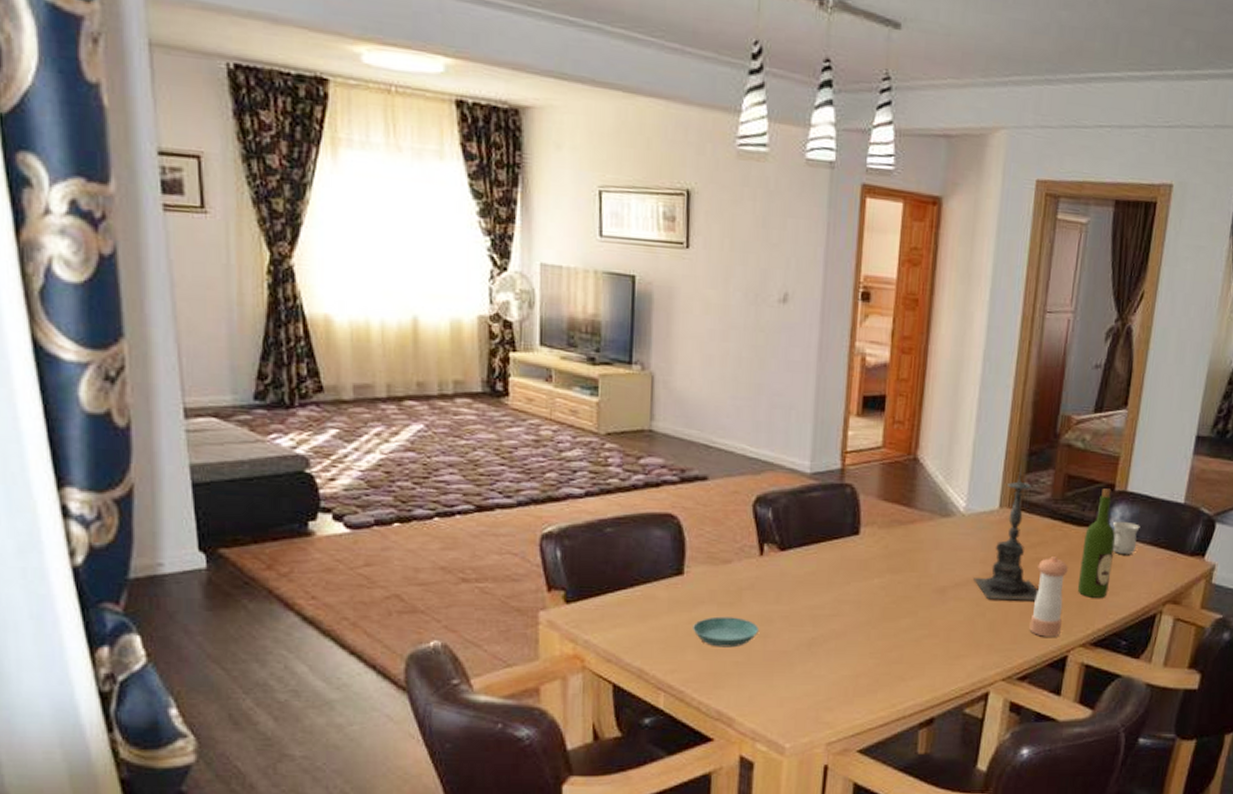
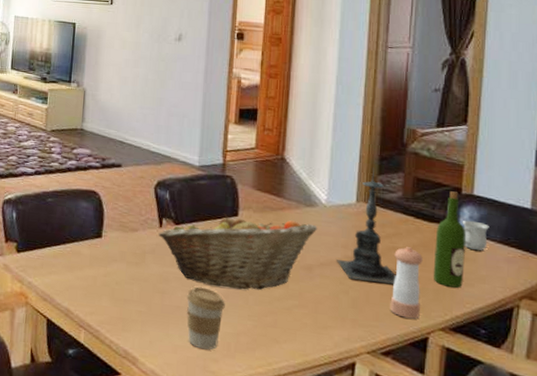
saucer: present [693,616,759,648] -> none [107,273,158,299]
fruit basket: none [759,532,954,623] -> present [159,213,318,290]
coffee cup: none [795,625,842,698] -> present [187,286,225,350]

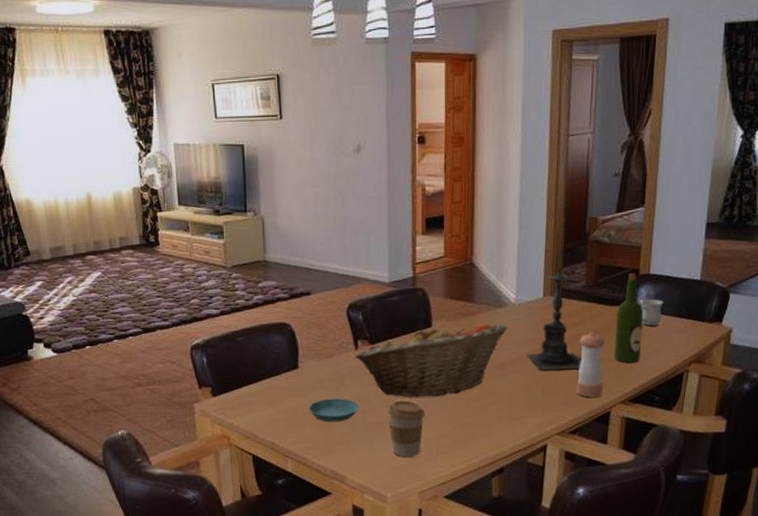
saucer: none [107,273,158,299] -> present [309,398,359,422]

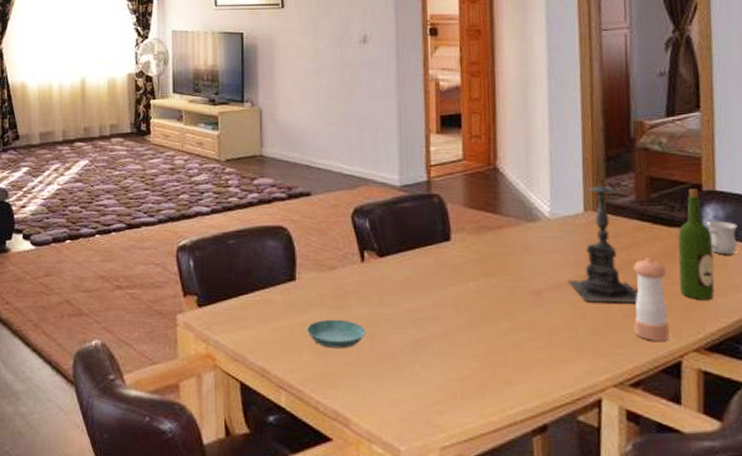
fruit basket: present [355,323,508,397] -> none [361,238,543,326]
coffee cup: present [388,400,425,457] -> none [400,327,446,401]

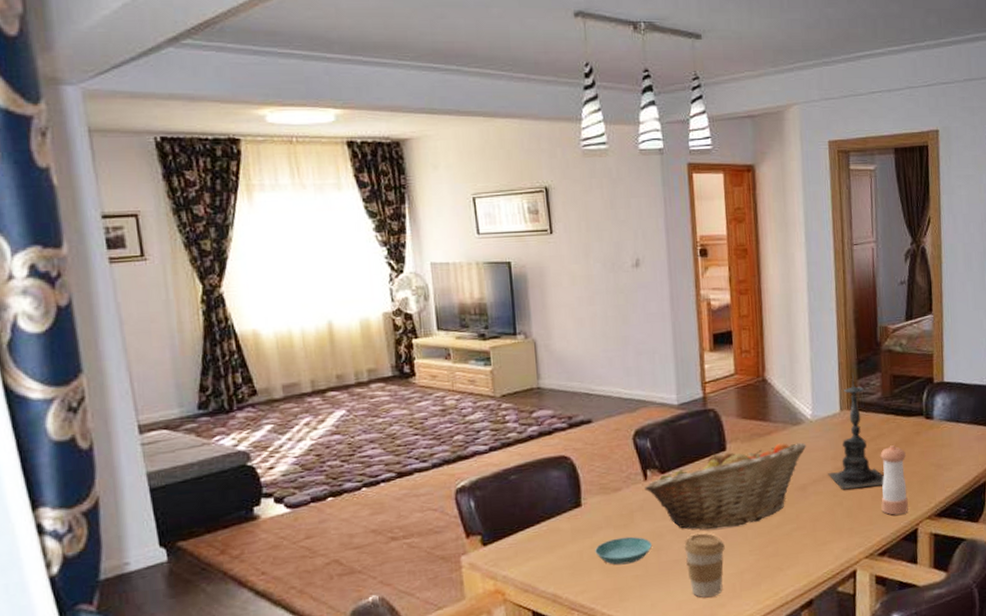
fruit basket: none [361,238,543,326] -> present [644,442,807,529]
coffee cup: none [400,327,446,401] -> present [684,533,725,598]
wine bottle: present [678,189,715,300] -> none [915,382,942,476]
mug: present [706,220,738,255] -> none [936,407,960,436]

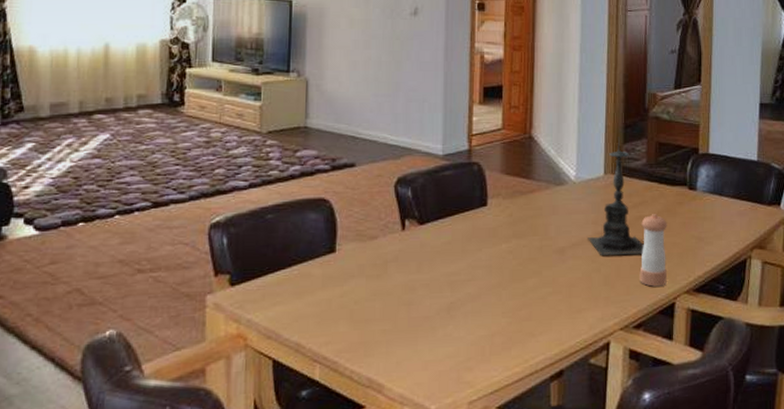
saucer: present [595,536,652,565] -> none [345,288,403,318]
fruit basket: present [644,442,807,529] -> none [401,203,568,287]
coffee cup: present [684,533,725,598] -> none [436,290,477,360]

